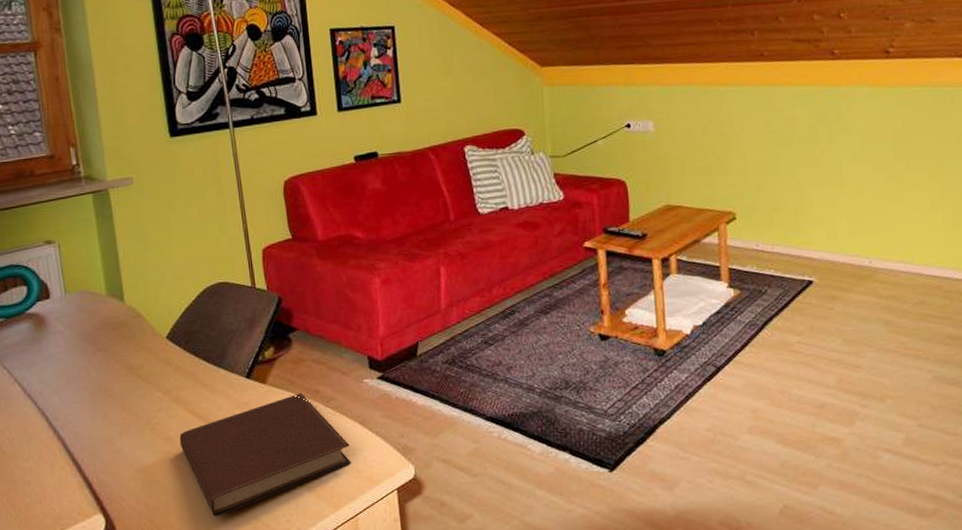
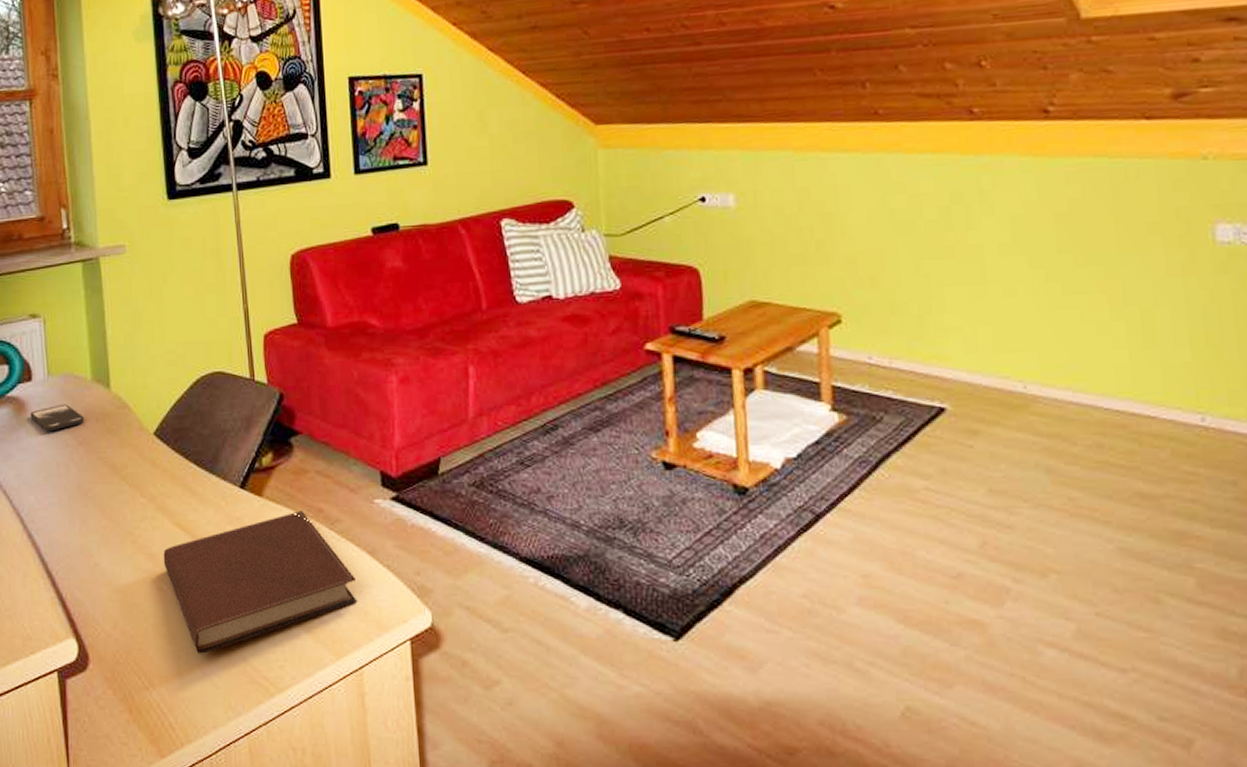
smartphone: none [50,317,101,341] -> present [30,404,84,431]

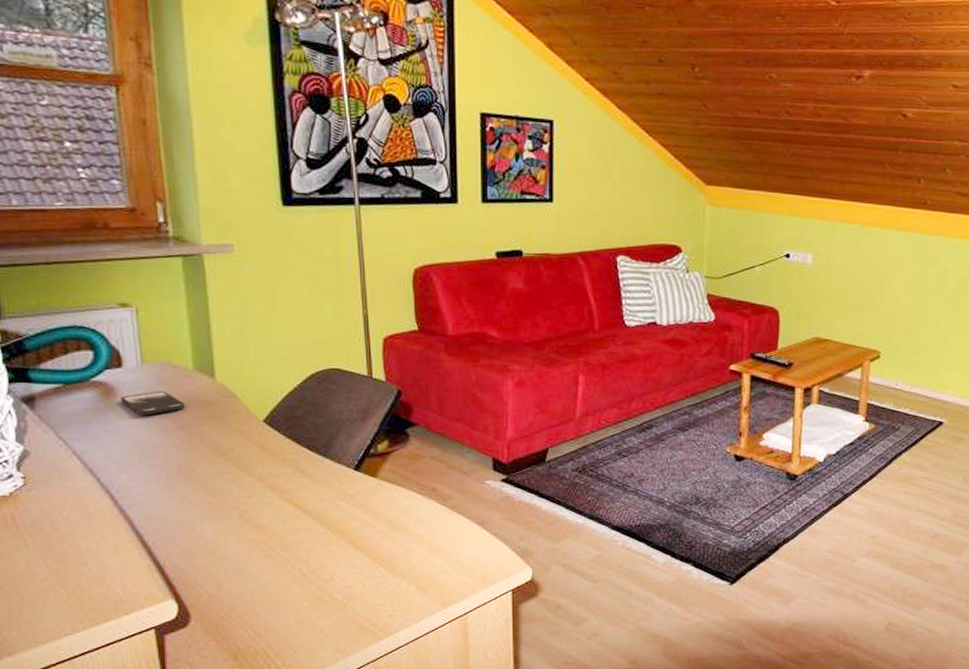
notebook: present [163,510,358,654] -> none [272,489,466,608]

